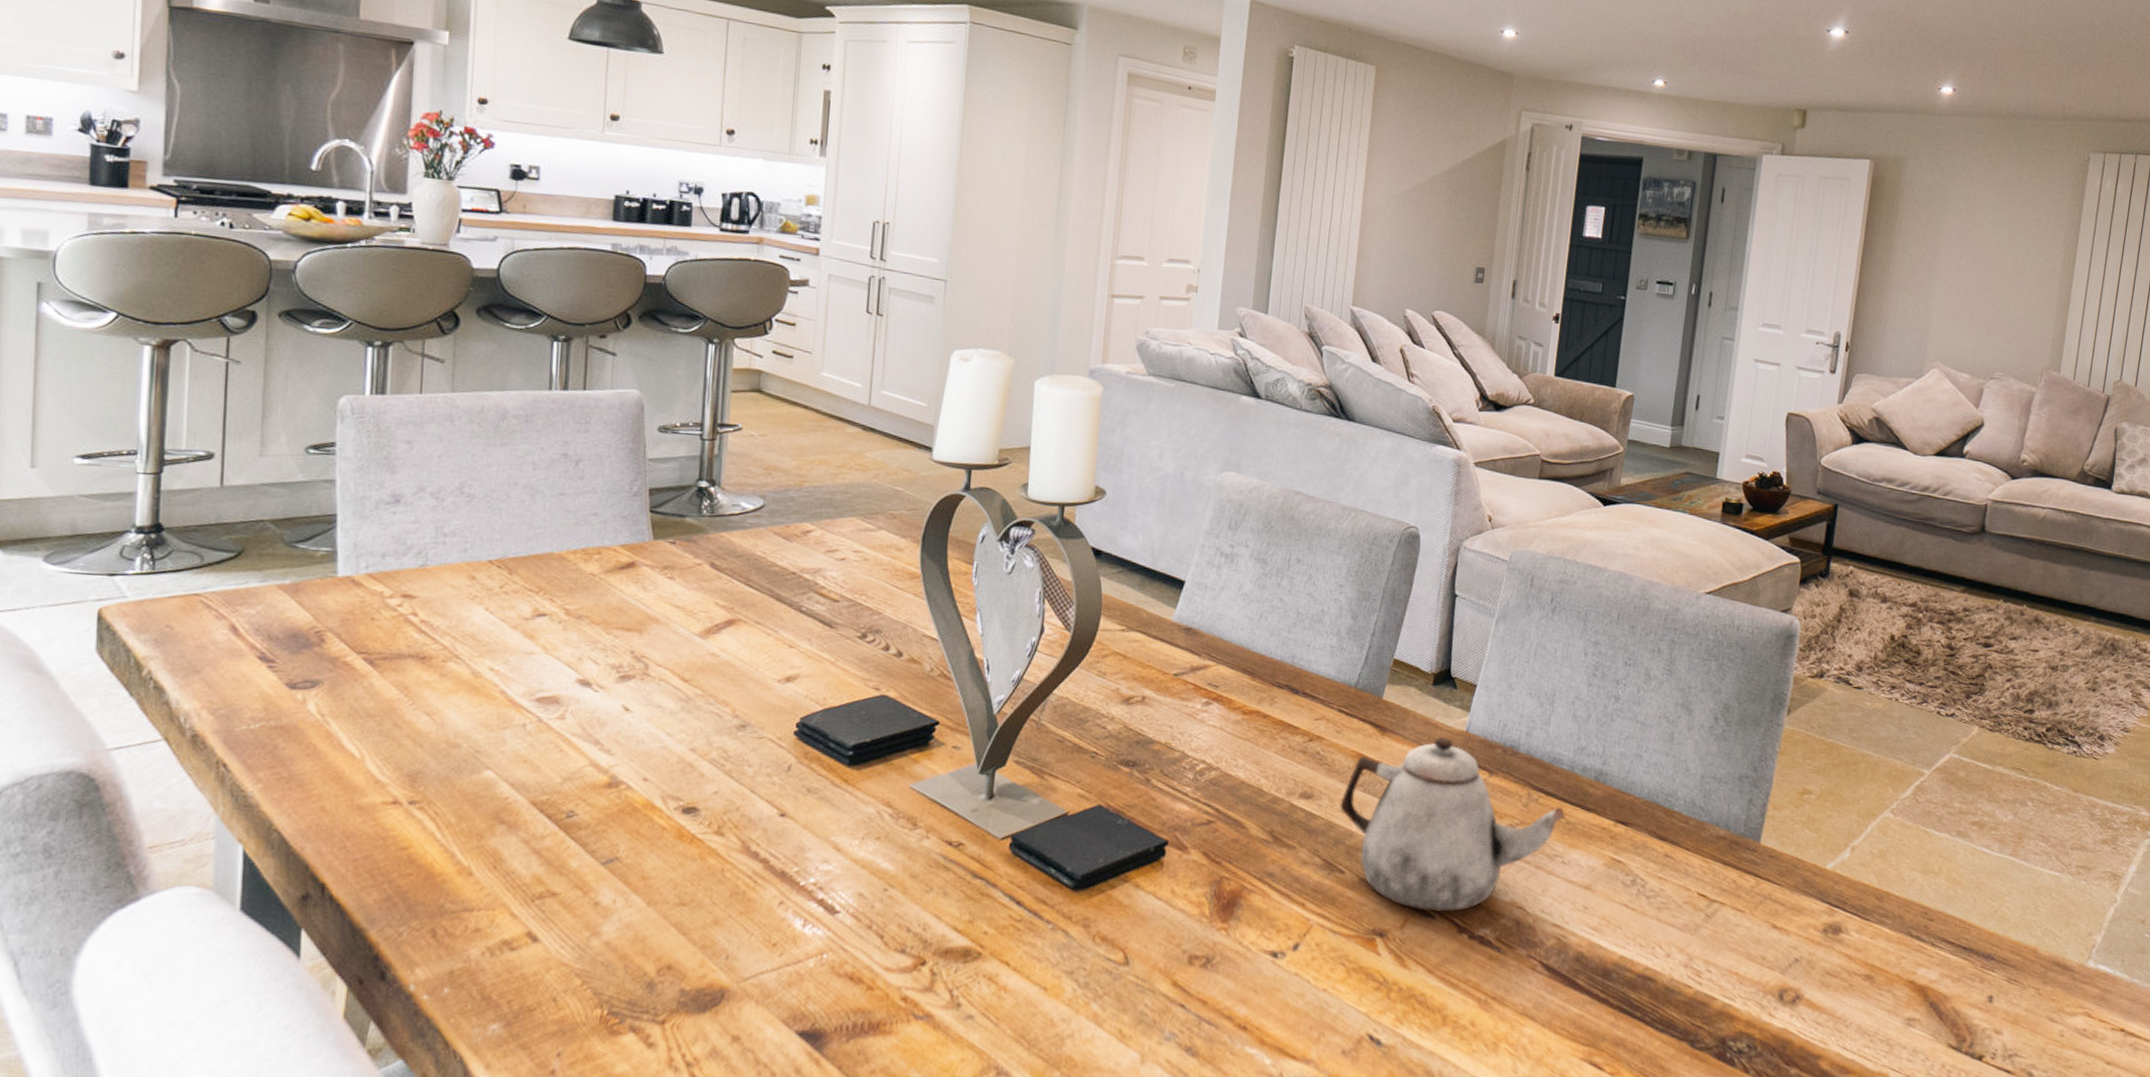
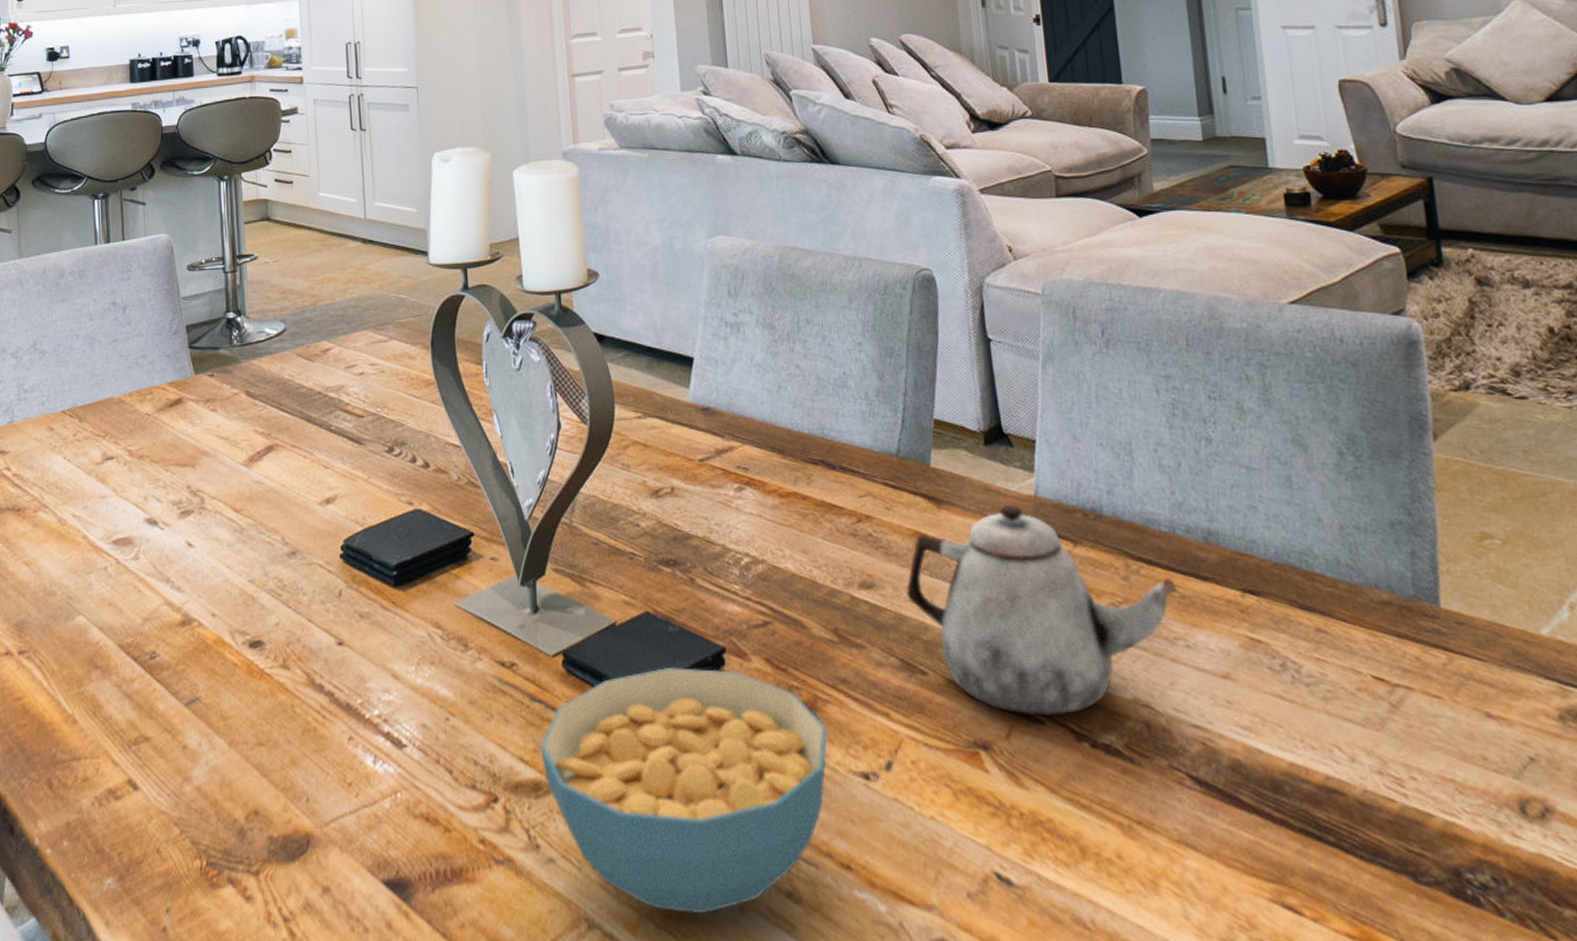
cereal bowl: none [974,855,1248,1065] -> present [539,668,828,915]

